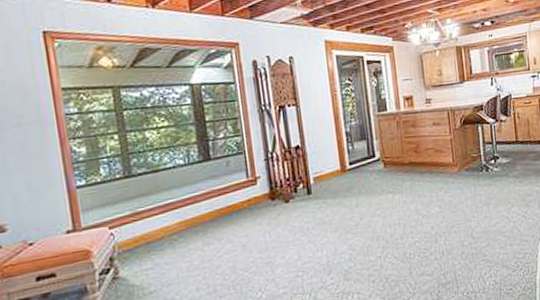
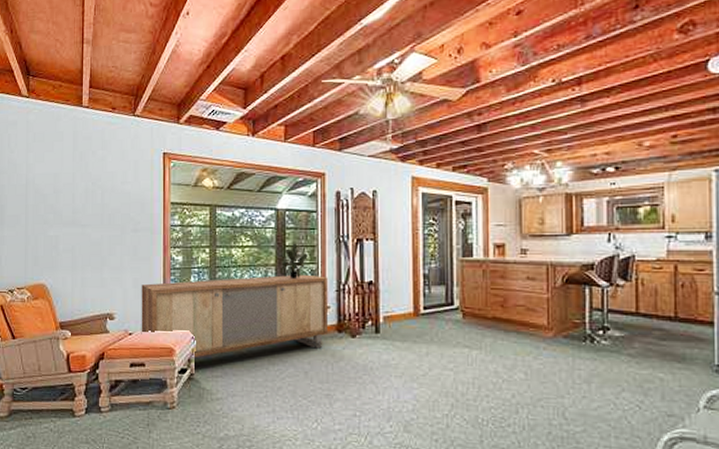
sideboard: none [37,147,261,256] -> present [141,274,328,358]
potted plant: none [203,117,231,155] -> present [280,243,308,280]

